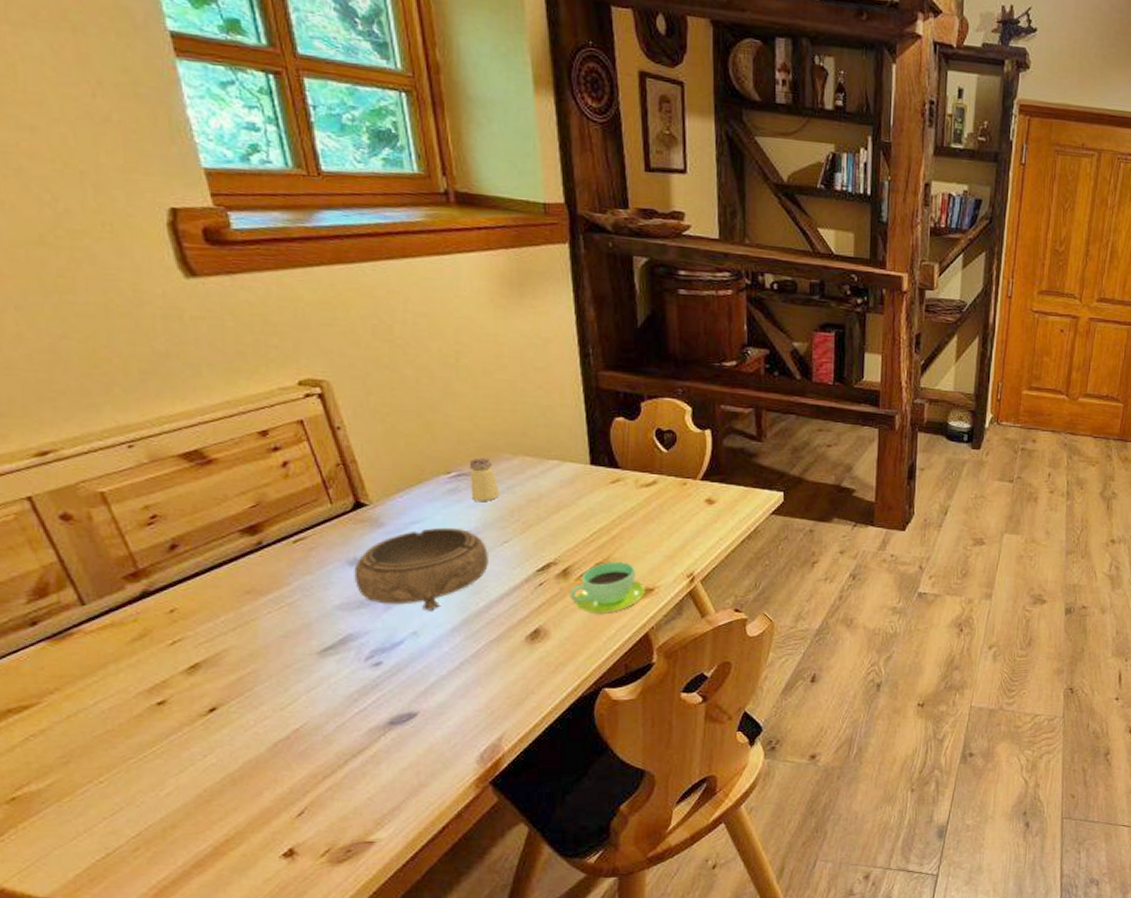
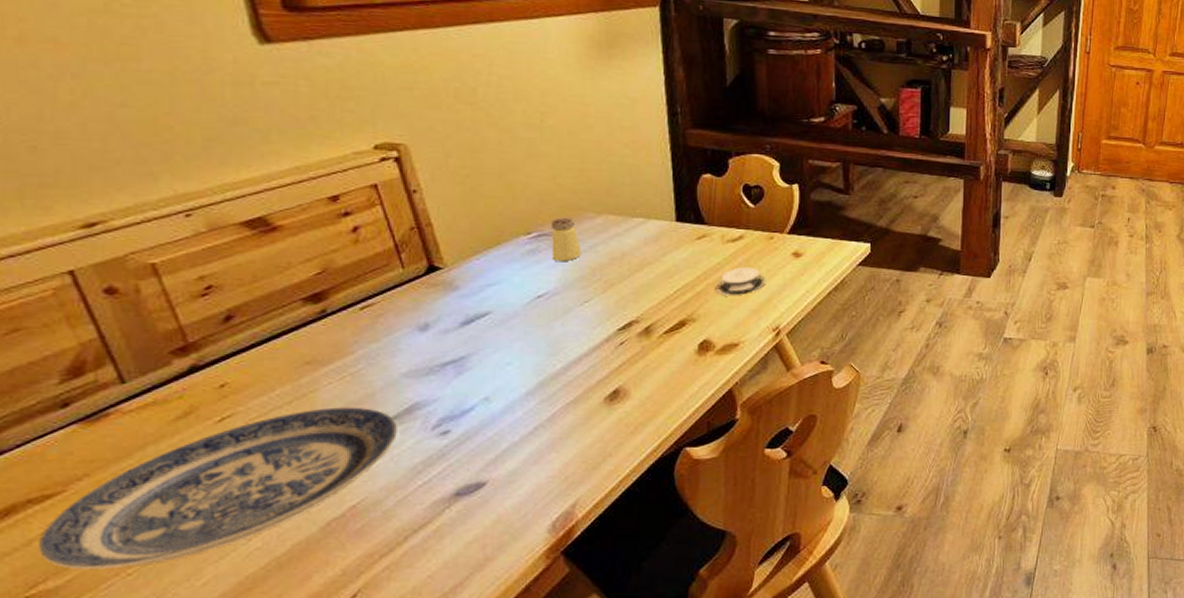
plate: none [21,636,333,776] -> present [39,407,397,570]
decorative bowl: present [354,527,488,611] -> none [424,288,567,375]
cup: present [570,561,645,613] -> none [651,317,730,371]
architectural model: none [630,512,680,541] -> present [716,267,766,296]

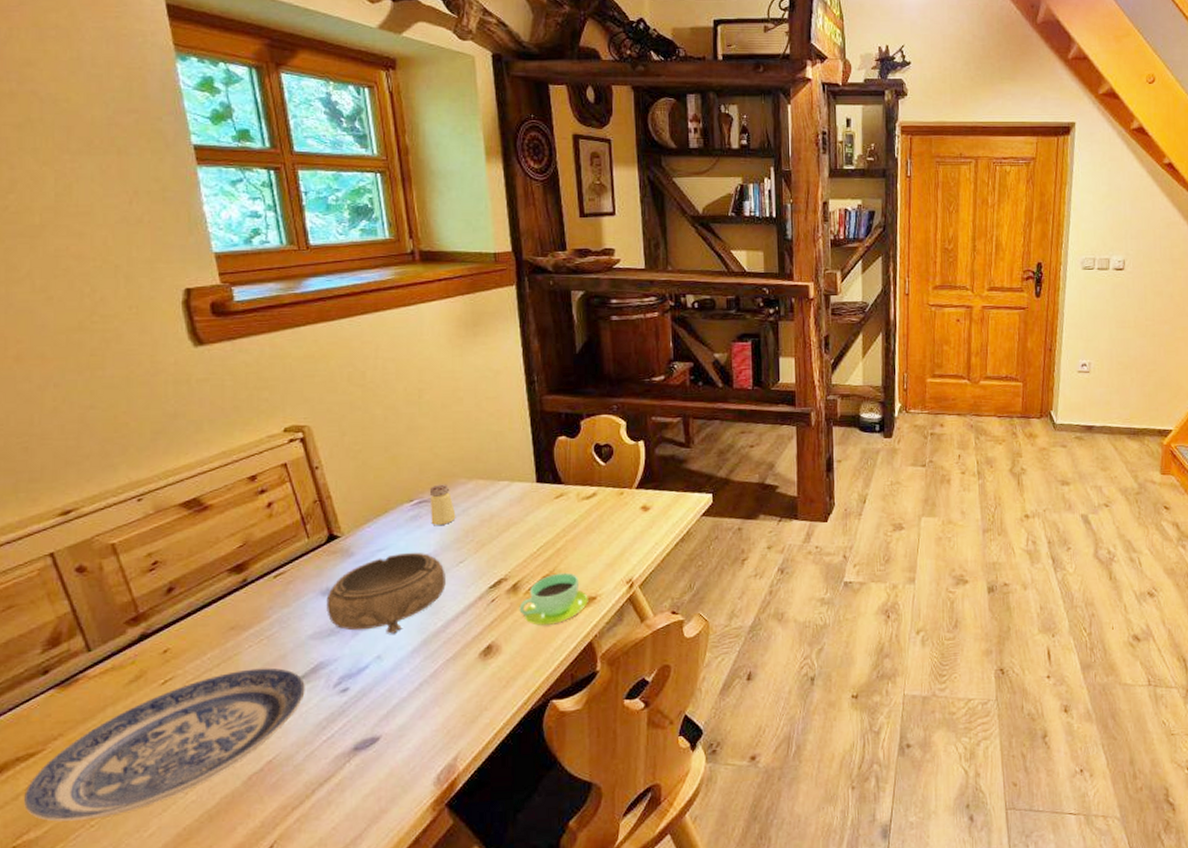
decorative bowl: none [424,288,567,375] -> present [326,552,446,634]
cup: none [651,317,730,371] -> present [519,572,588,625]
architectural model: present [716,267,766,296] -> none [574,522,619,552]

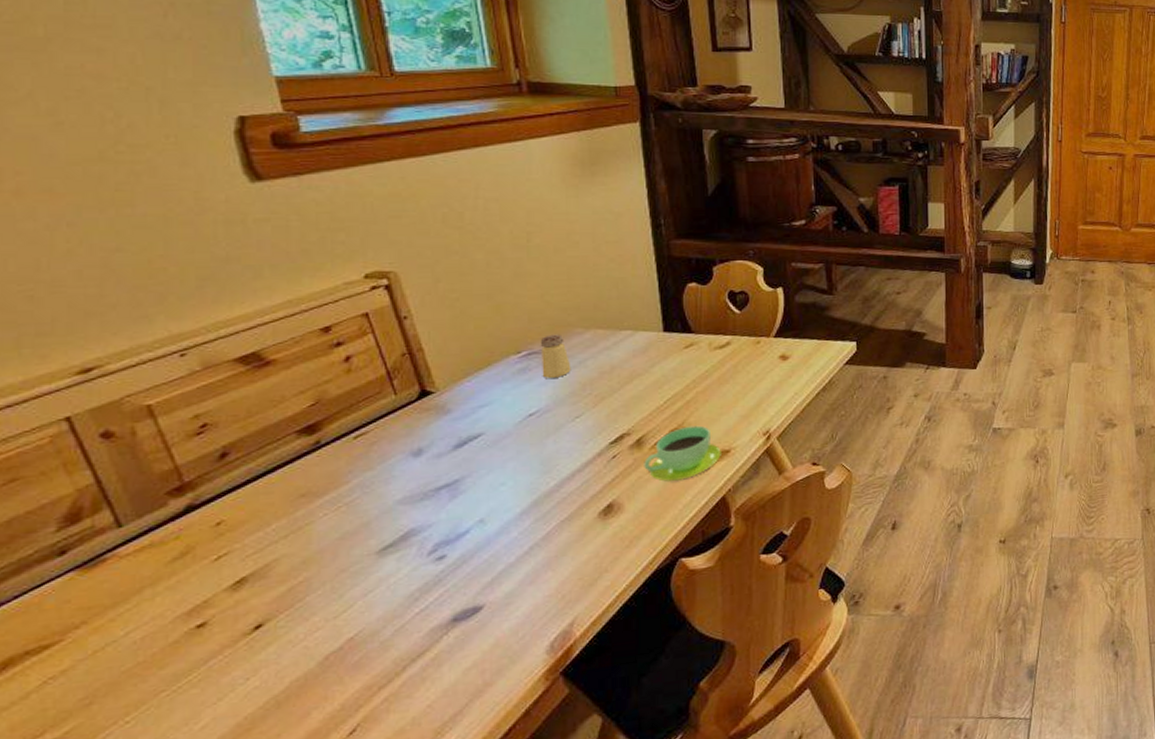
plate: present [24,668,305,822] -> none [37,537,393,721]
decorative bowl: present [326,552,446,634] -> none [418,407,559,496]

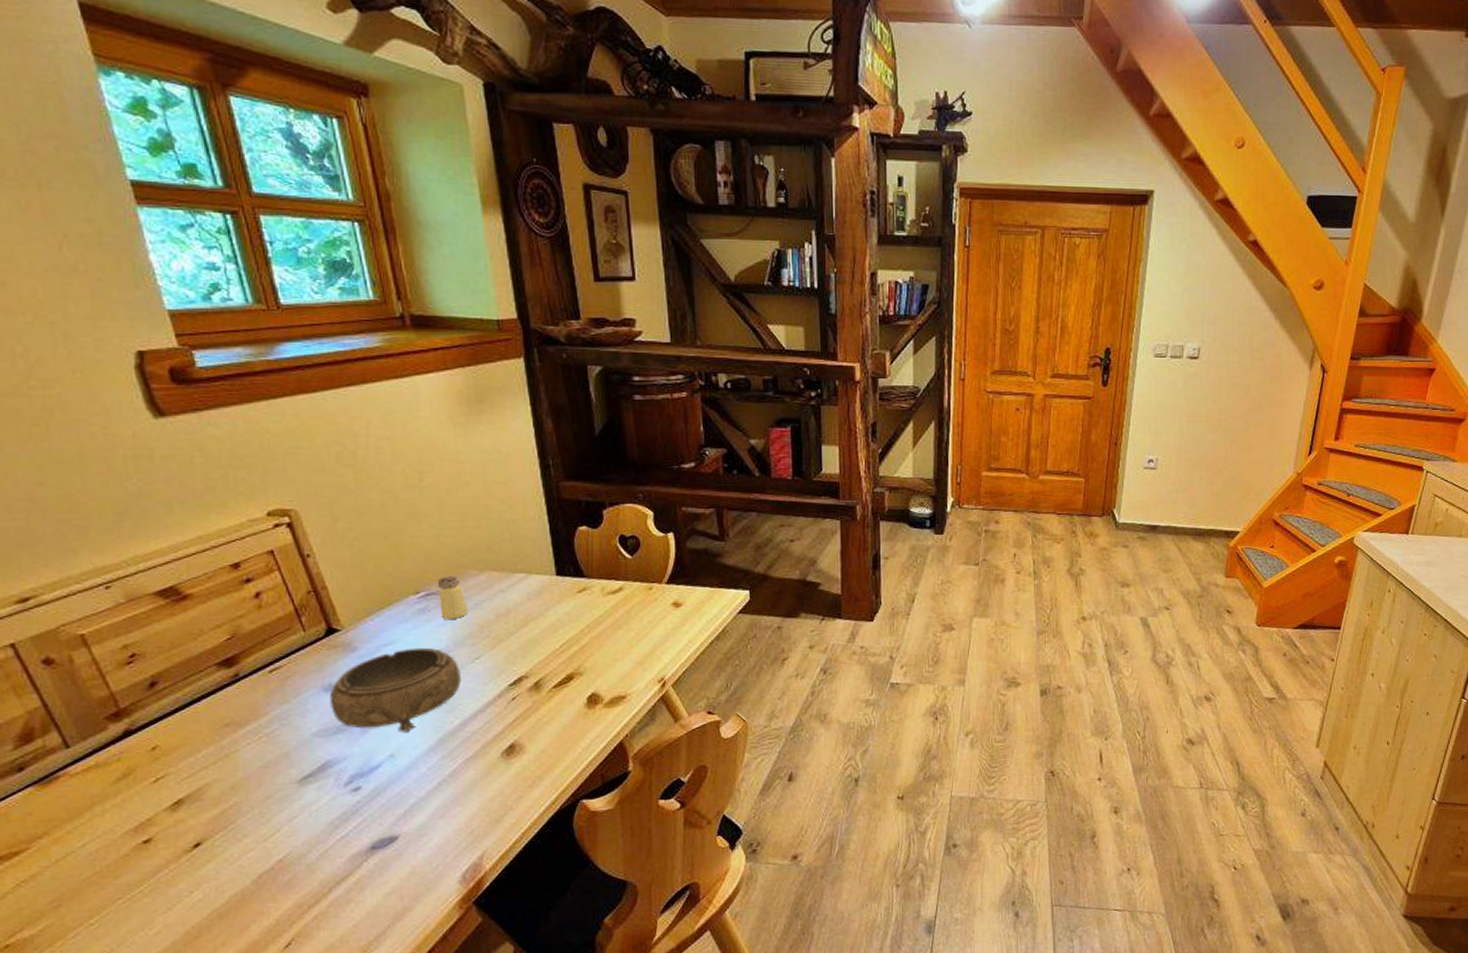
decorative bowl: none [418,407,559,496] -> present [329,647,461,732]
cup: present [644,425,721,481] -> none [542,670,618,725]

